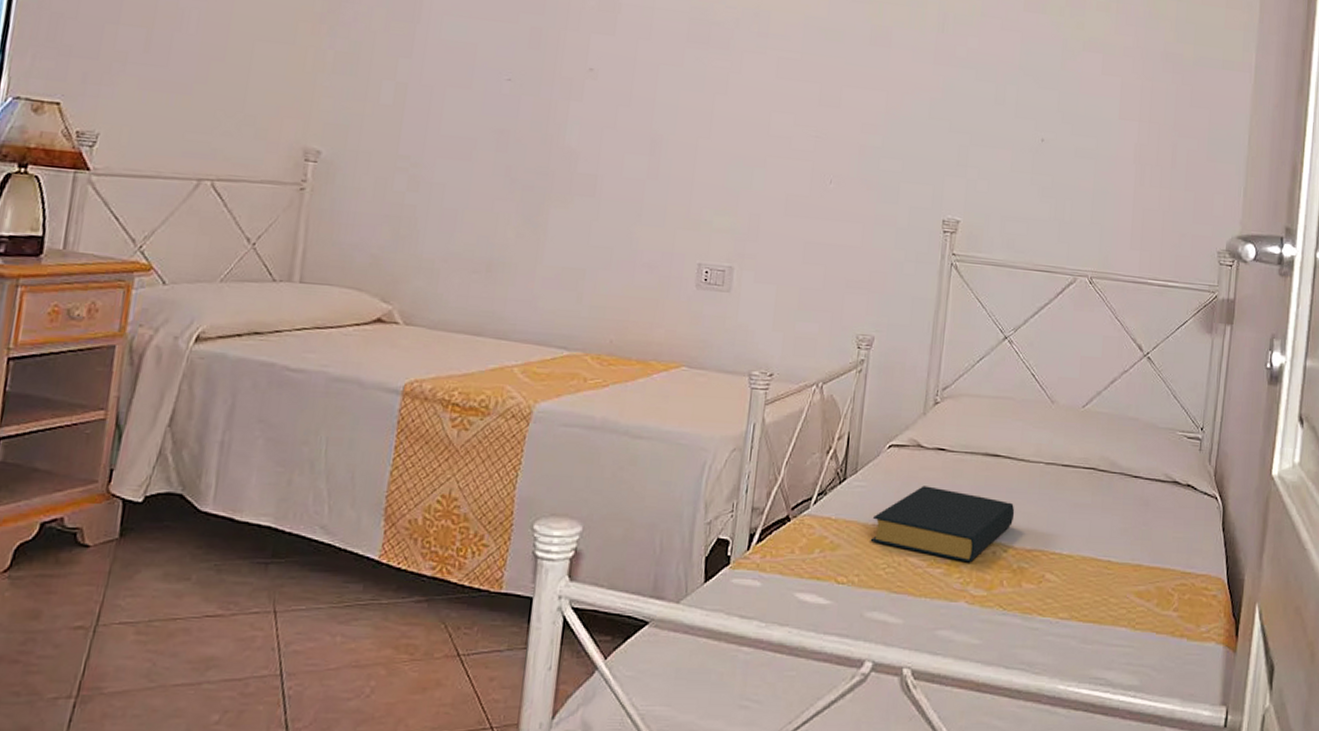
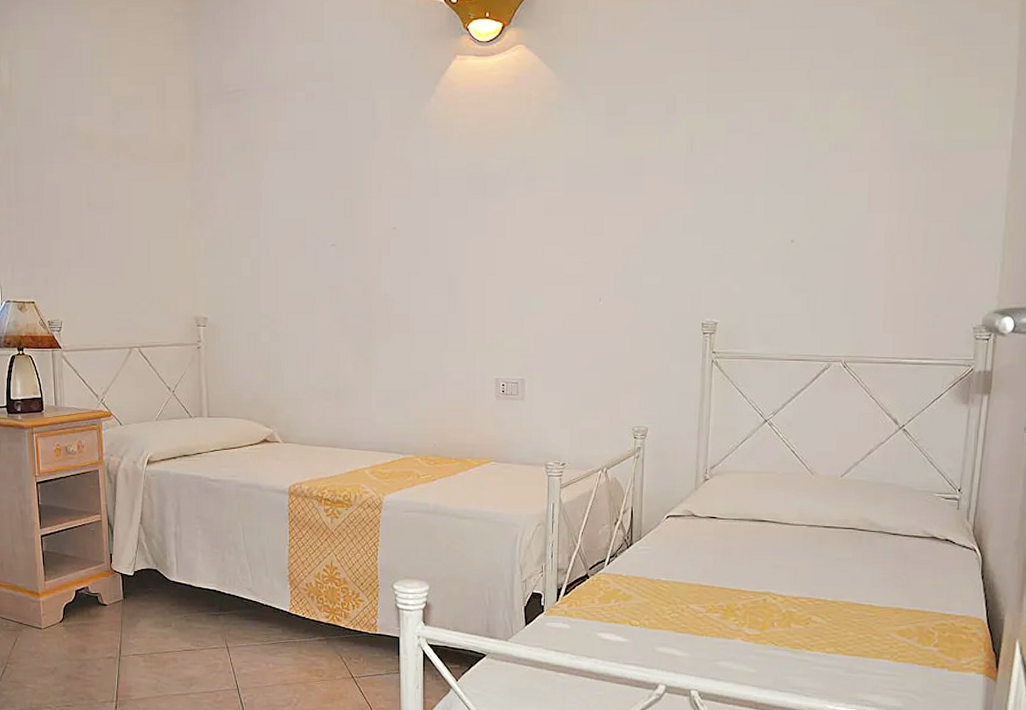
hardback book: present [870,486,1015,563] -> none [656,547,782,609]

